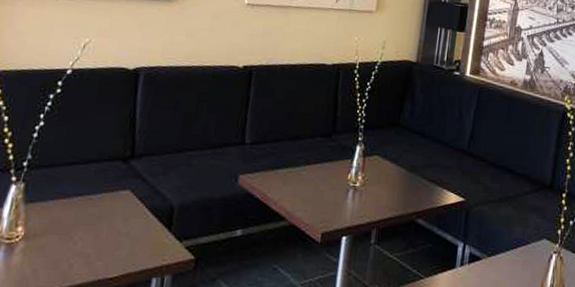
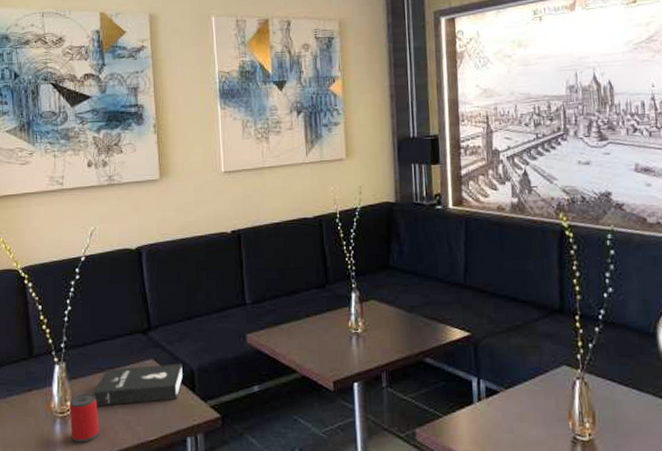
beverage can: none [15,220,55,275] -> present [69,393,99,443]
booklet: none [51,195,163,237] -> present [93,363,184,406]

